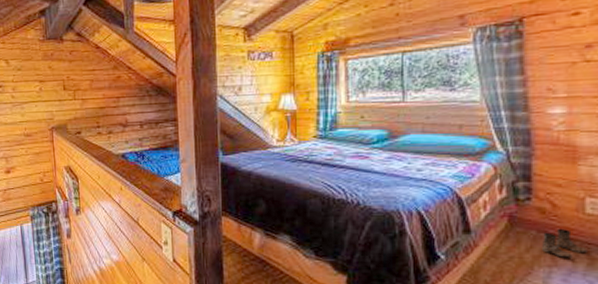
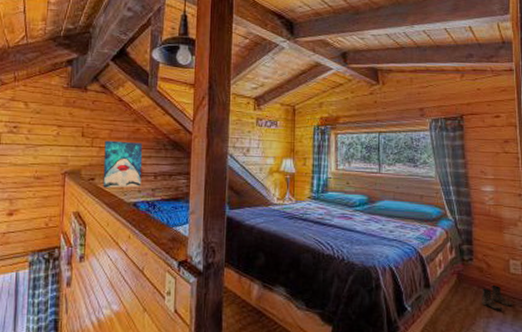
wall art: none [86,91,128,141] -> present [103,140,143,188]

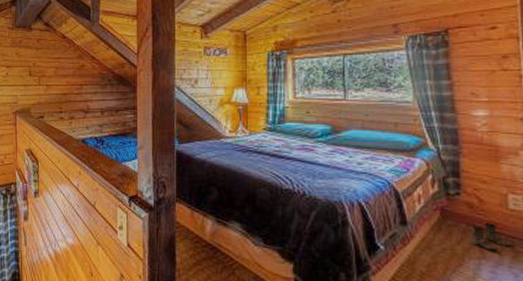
wall art: present [103,140,143,188] -> none [51,78,89,125]

